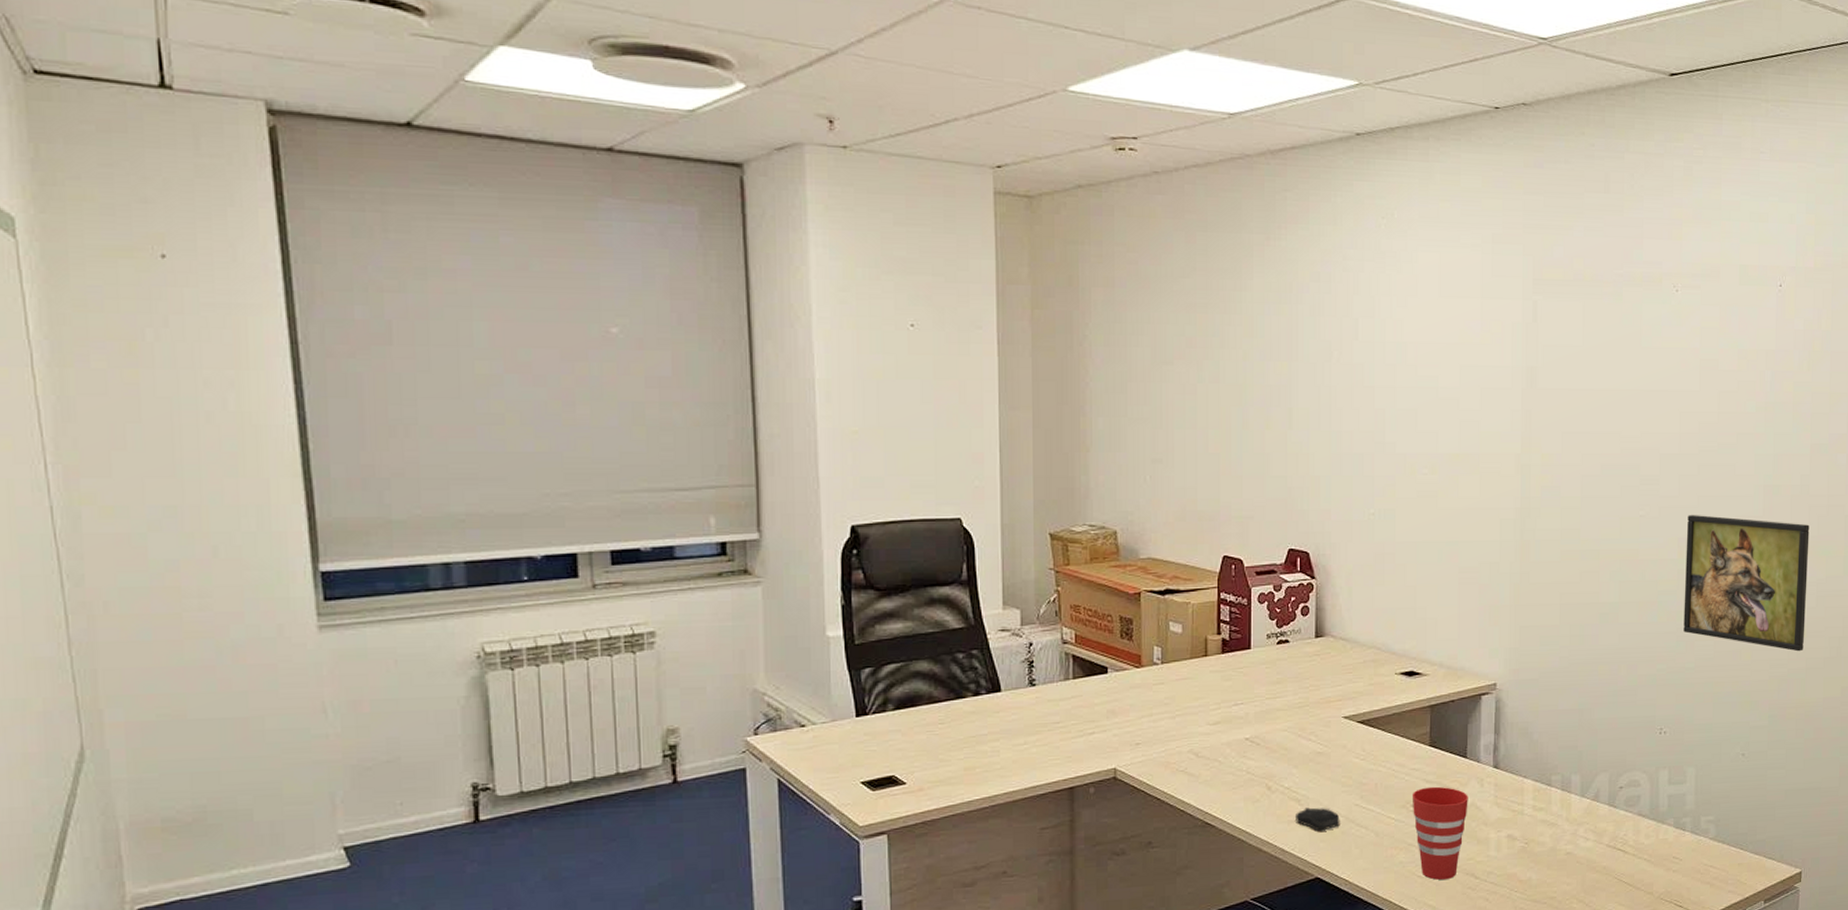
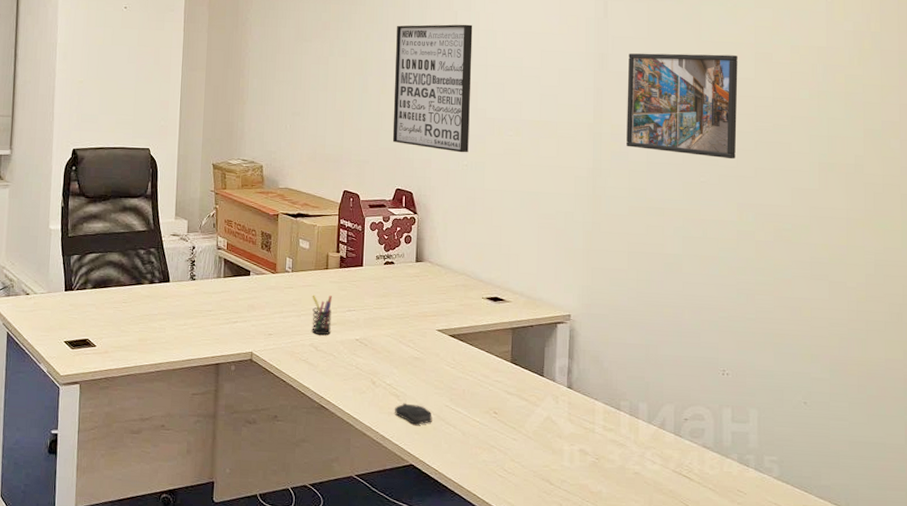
pen holder: none [1188,689,1214,738] -> present [312,295,332,336]
wall art: none [1282,335,1377,499] -> present [392,24,473,153]
cup: present [1412,786,1468,880] -> none [494,398,545,481]
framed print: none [1558,363,1682,488] -> present [626,53,738,160]
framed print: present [1683,515,1810,652] -> none [744,184,866,314]

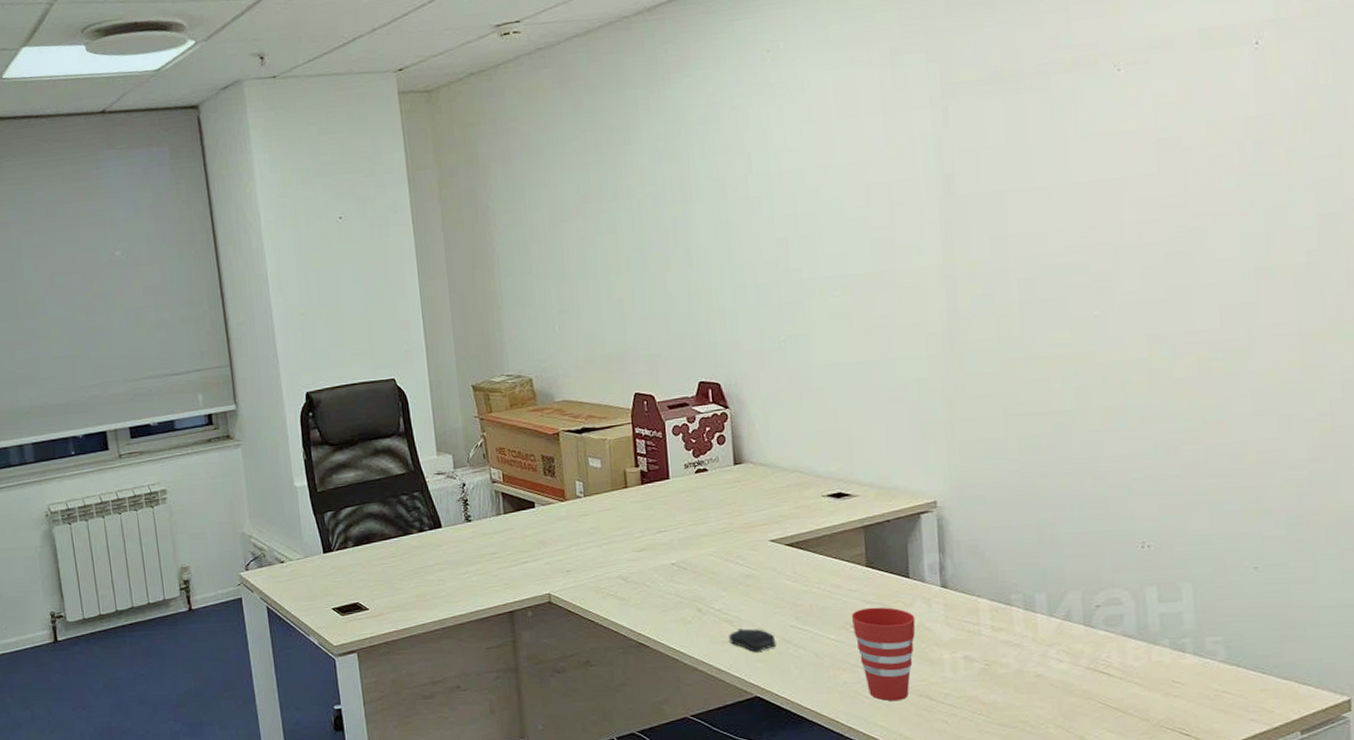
pen holder: present [312,295,332,336] -> none [612,518,640,565]
wall art: present [392,24,473,153] -> none [675,166,785,328]
cup: none [494,398,545,481] -> present [851,607,916,701]
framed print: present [626,53,738,160] -> none [982,147,1139,287]

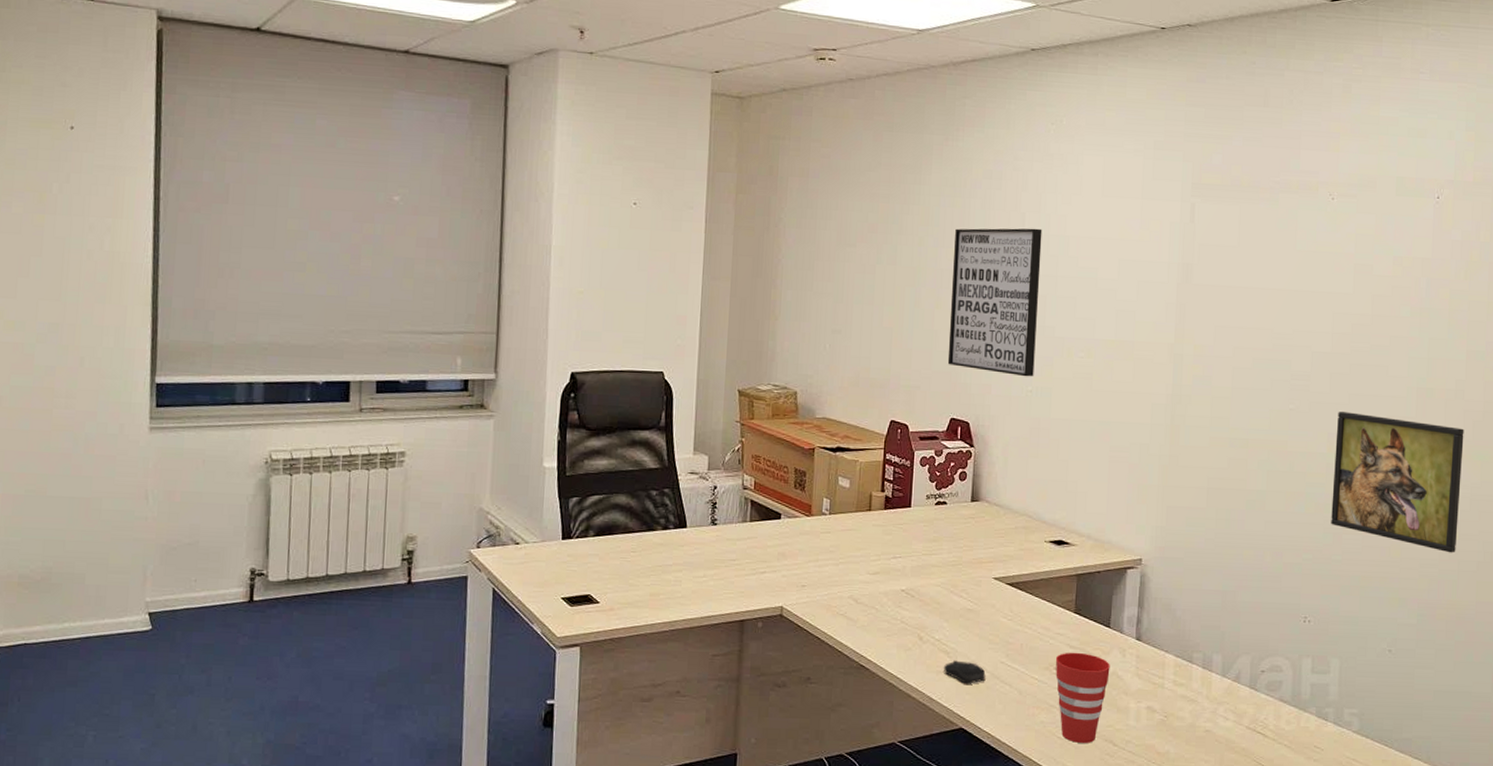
wall art: none [675,166,785,328] -> present [947,228,1042,377]
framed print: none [1156,305,1329,451] -> present [1331,412,1464,553]

